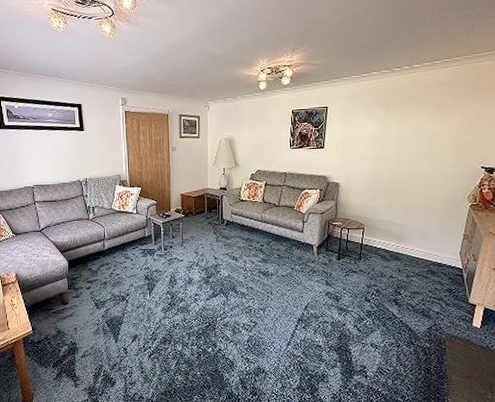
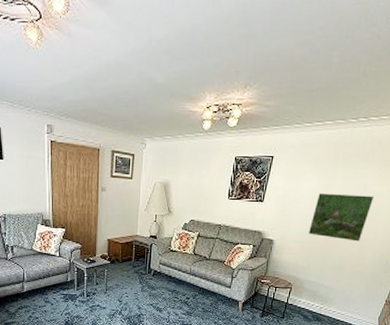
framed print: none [372,134,431,178] -> present [308,193,374,242]

